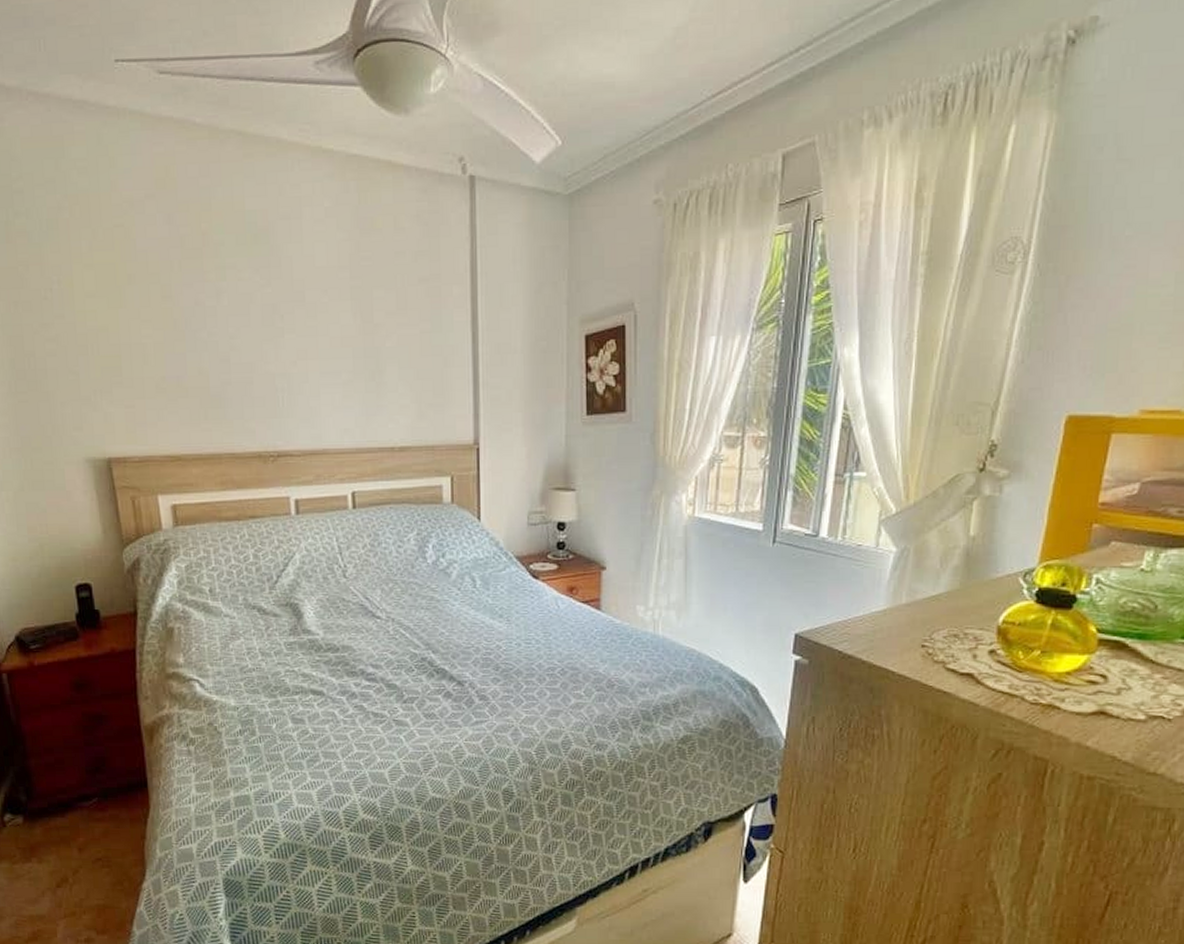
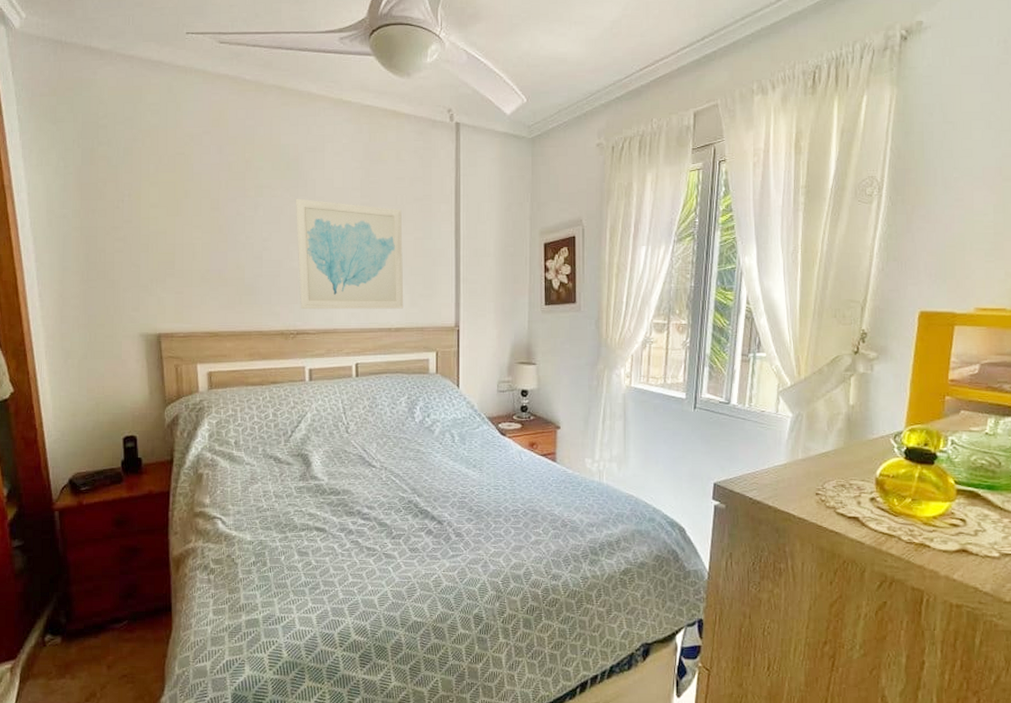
wall art: none [267,281,409,426] -> present [295,198,404,310]

